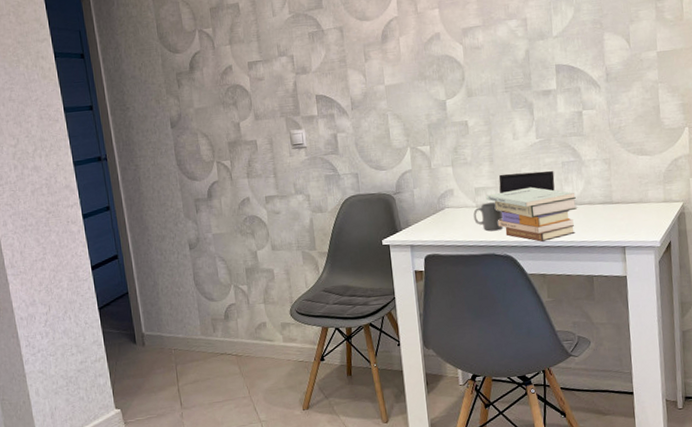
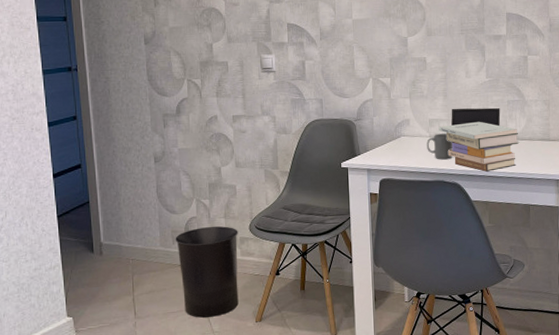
waste bin: none [215,312,284,407] -> present [175,226,239,318]

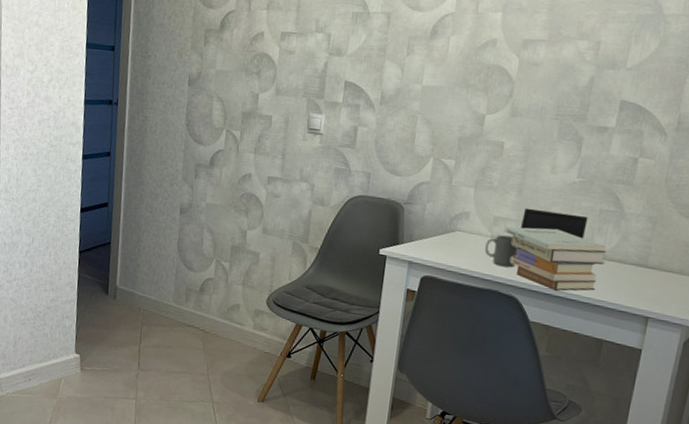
waste bin: present [175,226,239,318] -> none [187,290,255,387]

